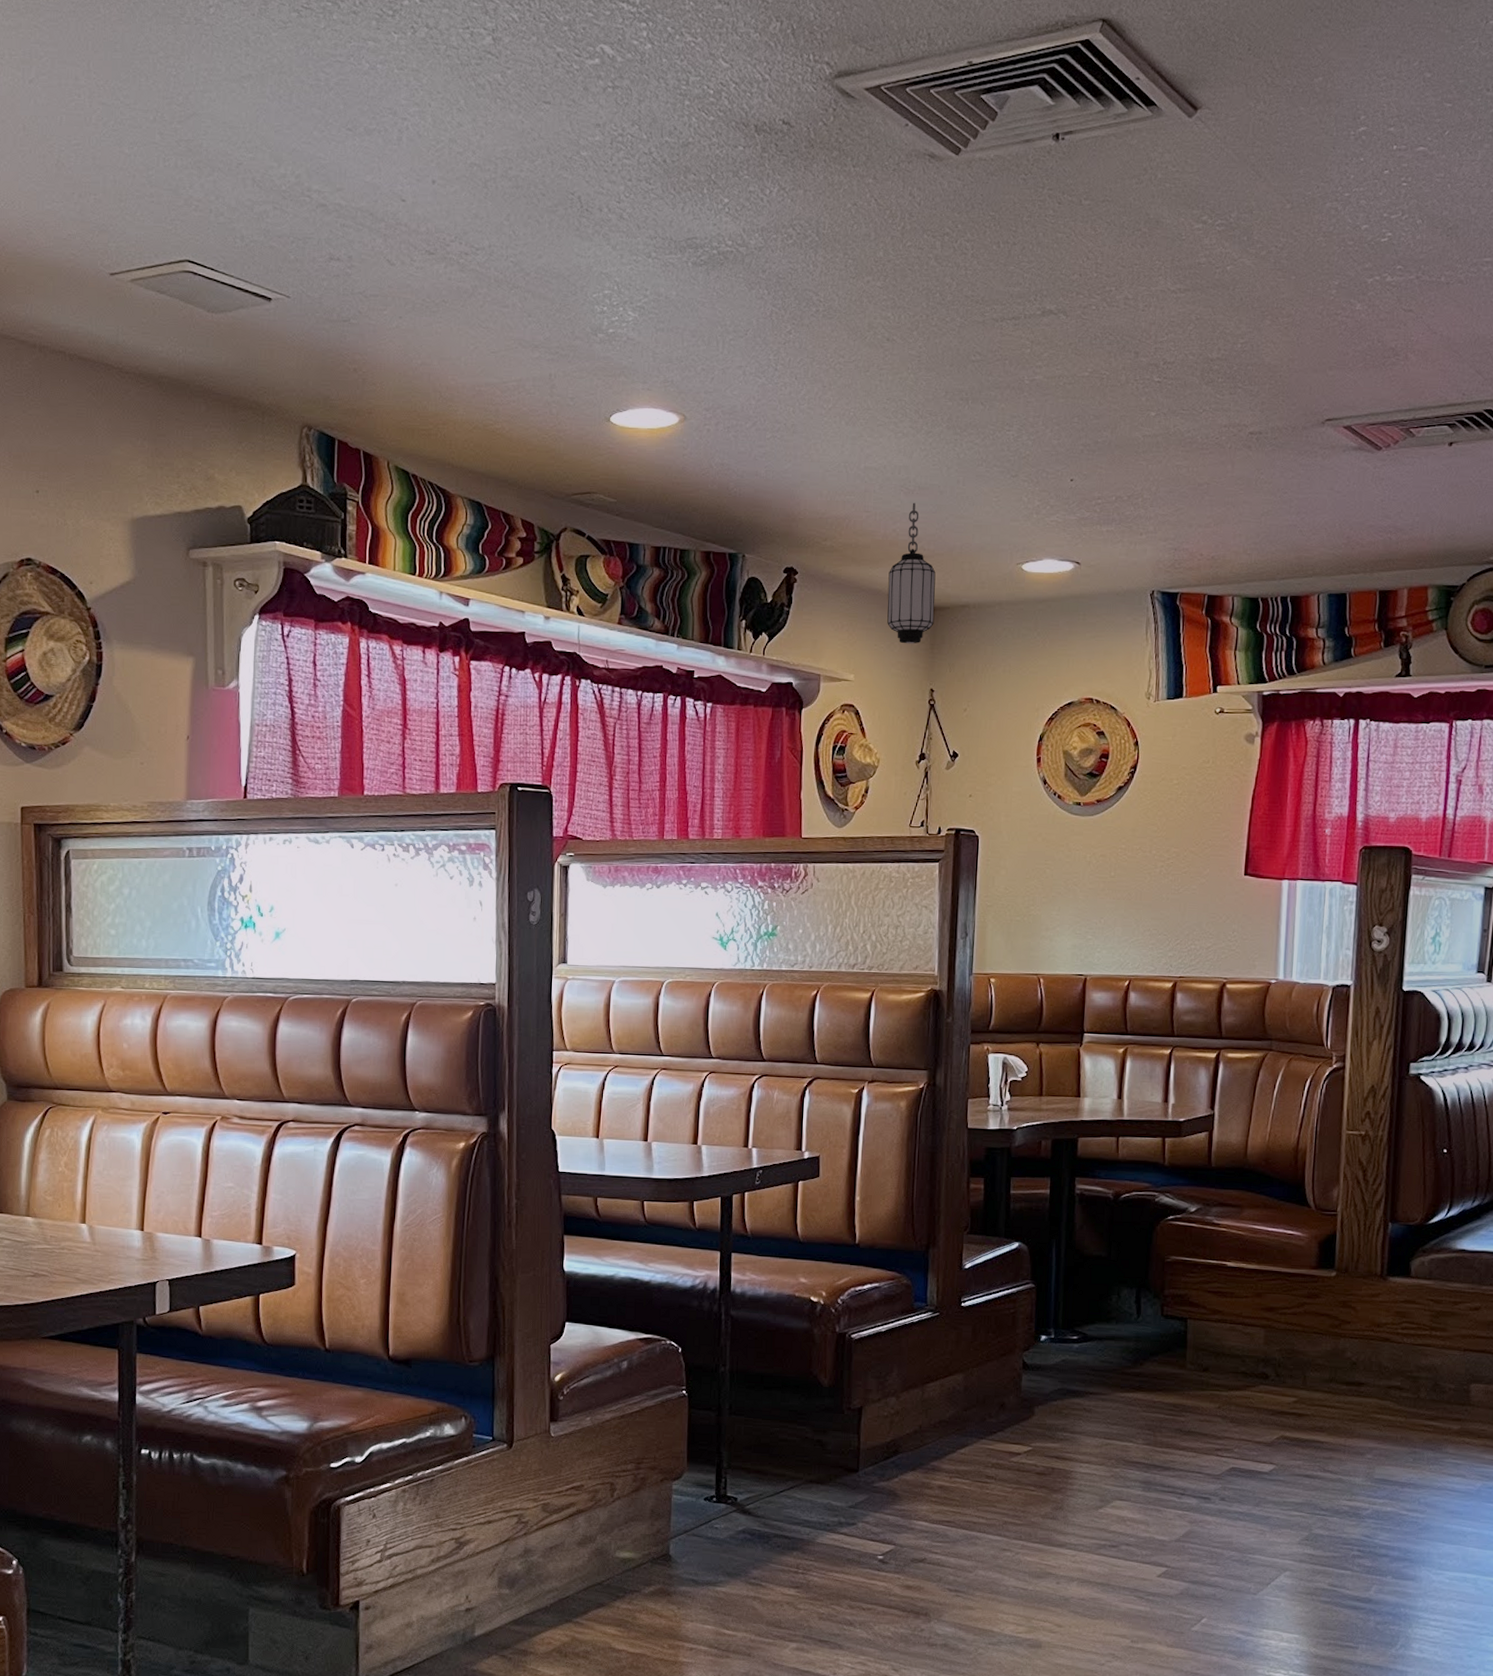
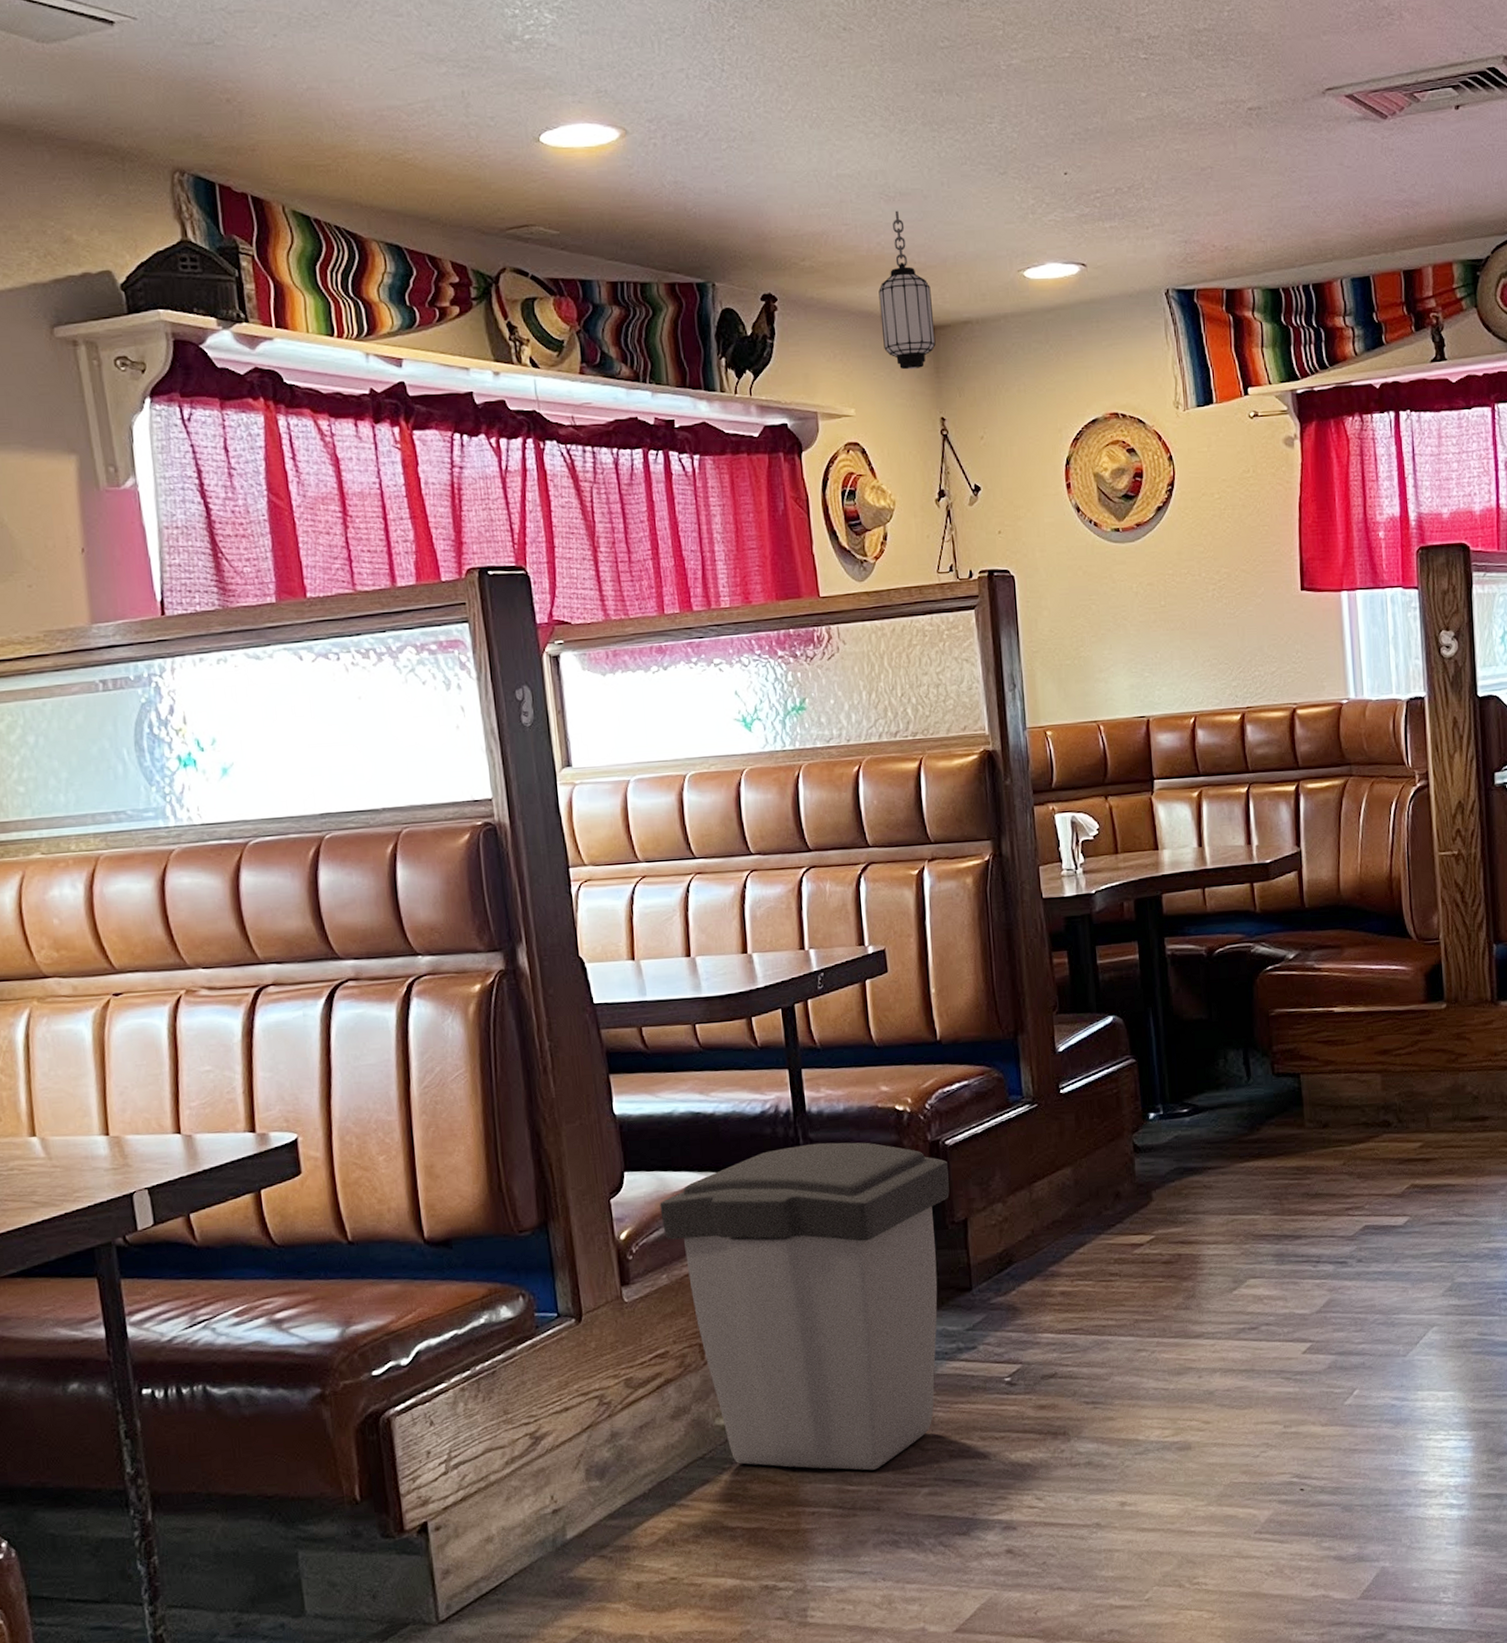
trash can: none [592,1320,852,1619] -> present [660,1142,950,1471]

